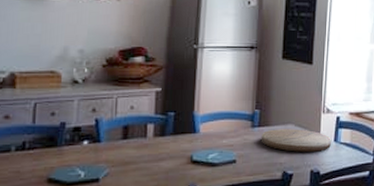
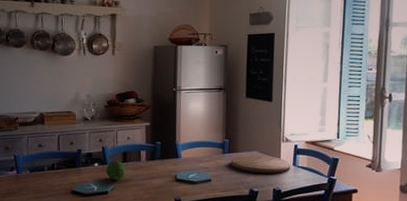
fruit: none [99,137,126,163] -> present [106,160,126,180]

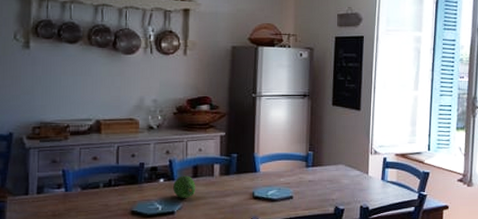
cutting board: present [231,155,290,174] -> none [315,169,379,189]

